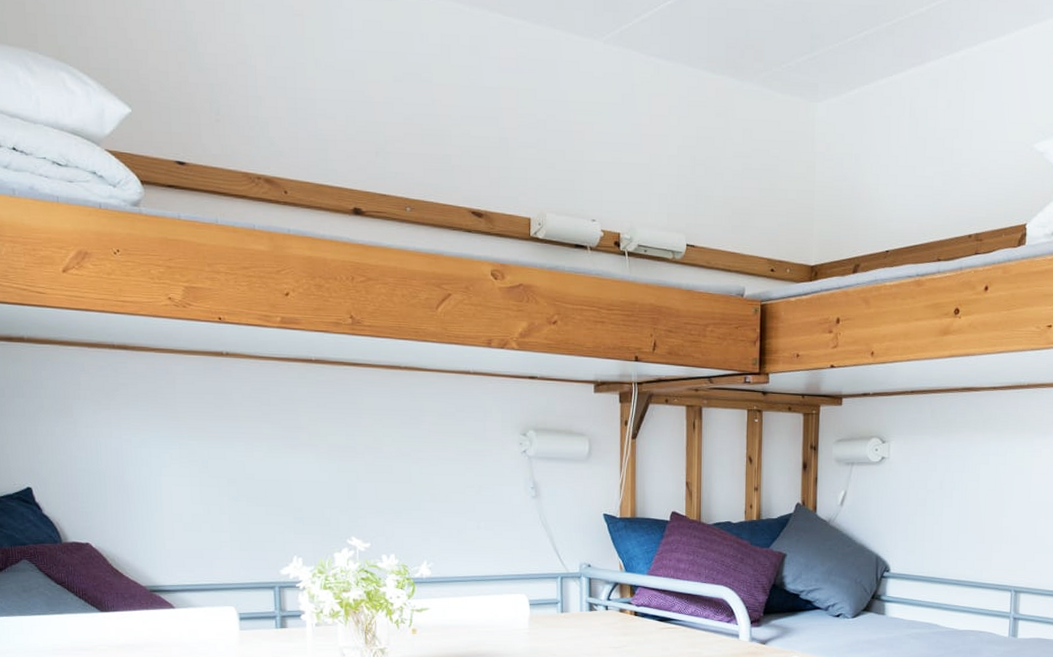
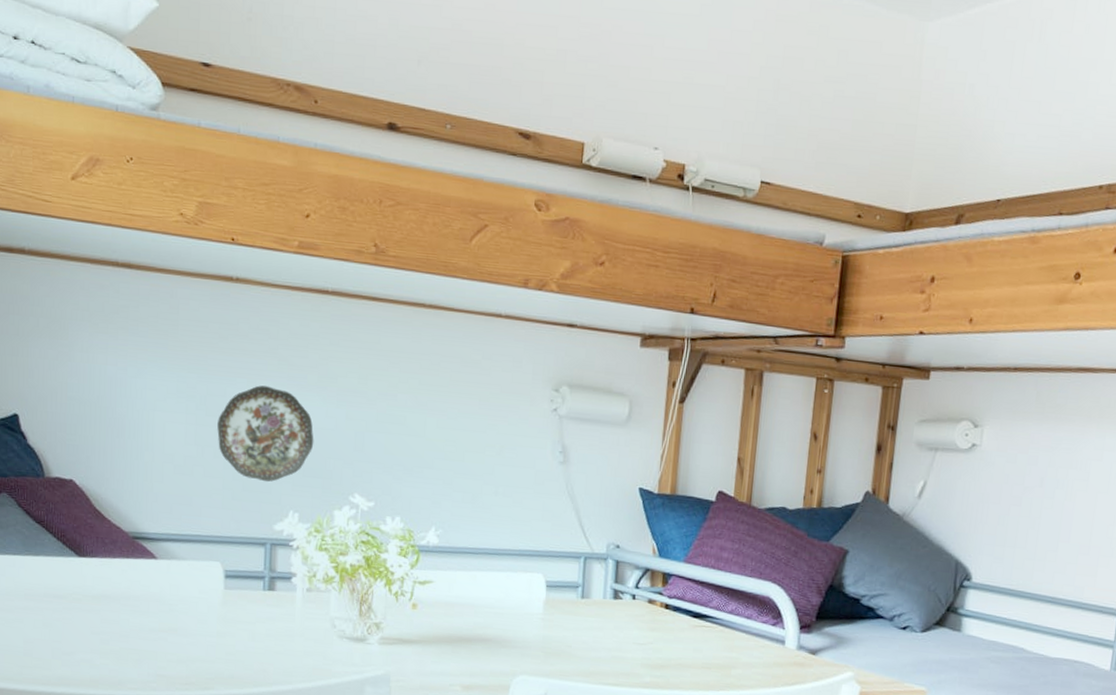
decorative plate: none [220,447,311,533] -> present [217,385,314,482]

